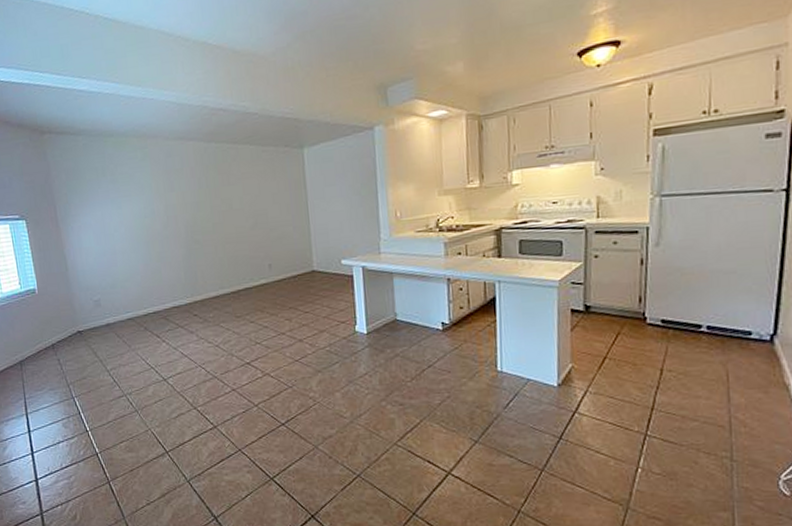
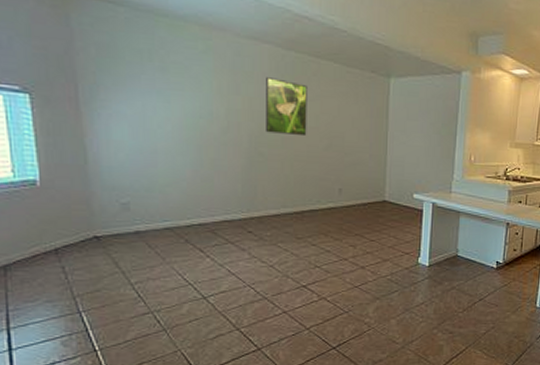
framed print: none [194,170,234,221] -> present [266,77,307,137]

